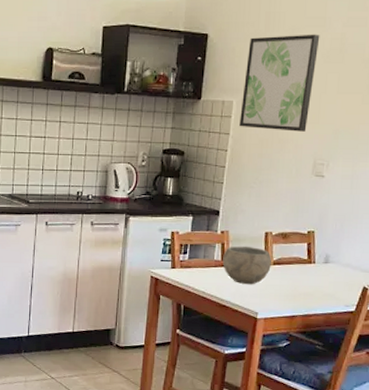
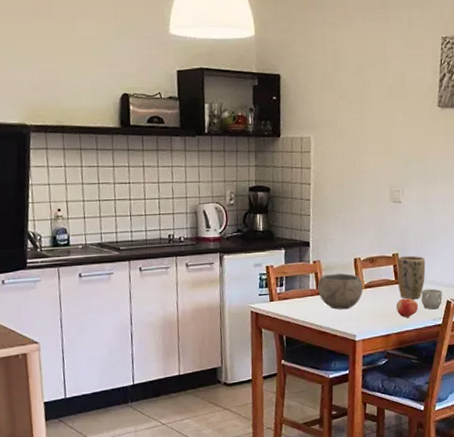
wall art: present [239,34,320,132] -> none [318,71,383,163]
fruit: none [305,280,331,300] -> present [396,298,419,318]
plant pot: none [310,234,344,281] -> present [397,255,426,299]
mug: none [334,272,360,295] -> present [421,288,443,310]

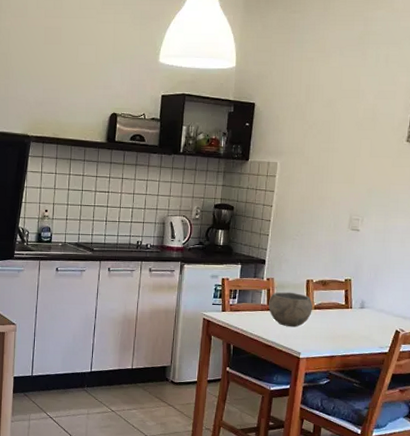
fruit: present [396,298,419,318] -> none [343,323,366,342]
plant pot: present [397,255,426,299] -> none [347,282,378,325]
mug: present [421,288,443,310] -> none [370,316,393,338]

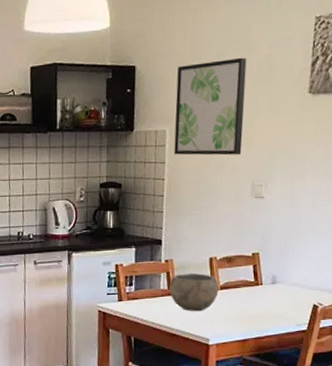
wall art: none [283,104,354,190] -> present [174,57,247,156]

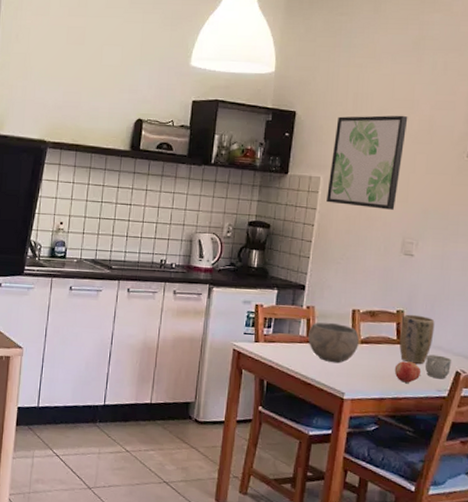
fruit: none [255,301,281,322] -> present [394,361,422,383]
plant pot: none [257,255,290,302] -> present [399,314,435,364]
mug: none [284,291,309,314] -> present [425,354,452,379]

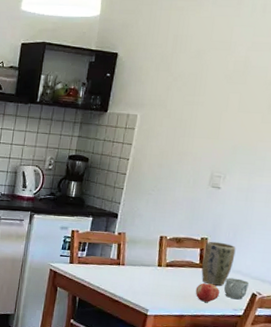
bowl: present [308,322,359,364] -> none [118,247,165,284]
wall art: present [326,115,408,210] -> none [142,56,225,146]

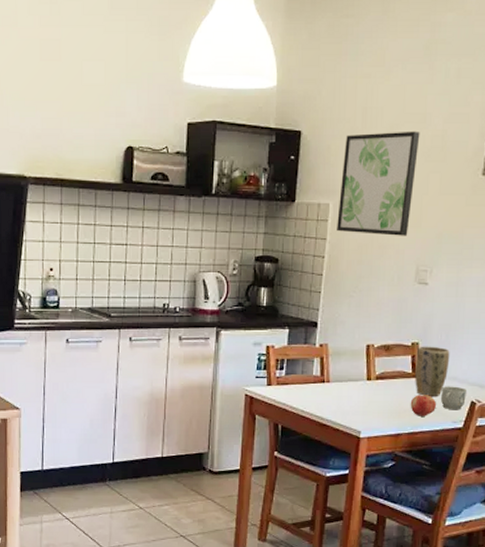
wall art: none [142,56,225,146] -> present [337,131,420,236]

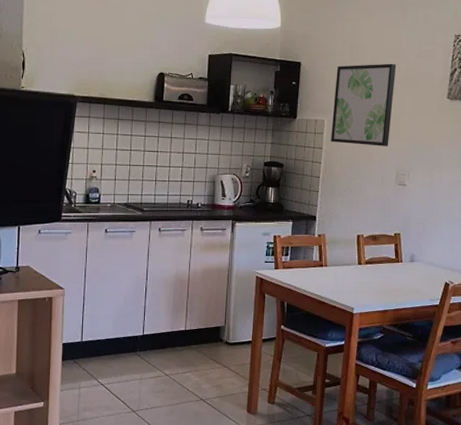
fruit: present [410,395,437,416] -> none [394,277,417,295]
plant pot: present [415,346,450,396] -> none [398,236,426,278]
mug: present [441,386,468,410] -> none [420,270,442,290]

